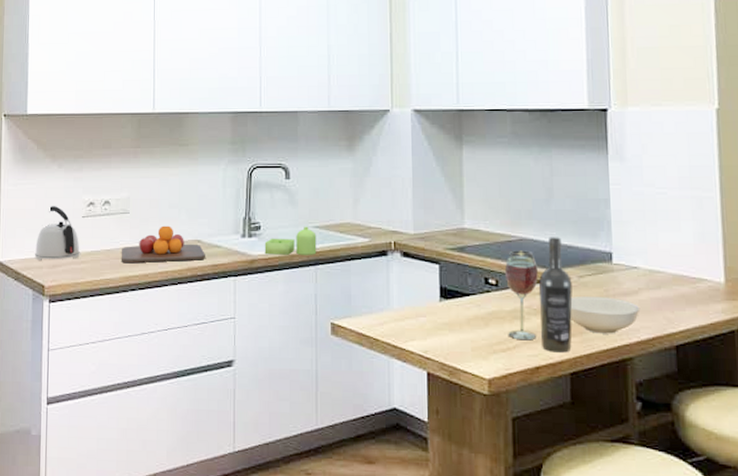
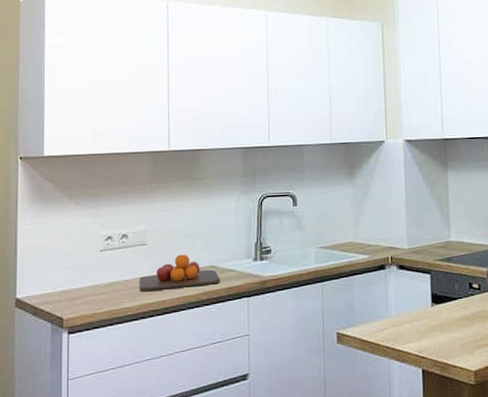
kettle: present [34,206,80,261] -> none [52,242,99,296]
soap dispenser: present [264,226,317,256] -> none [275,247,323,276]

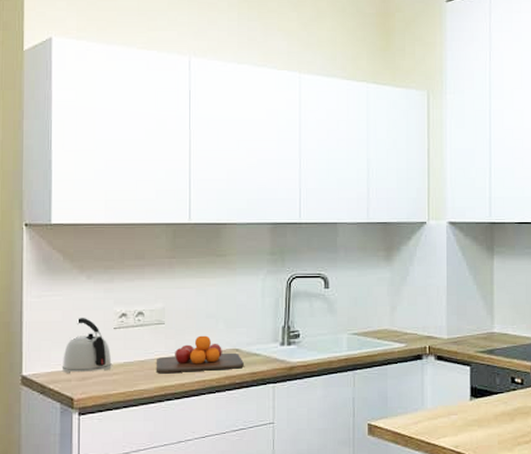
kettle: none [52,242,99,296] -> present [61,318,112,374]

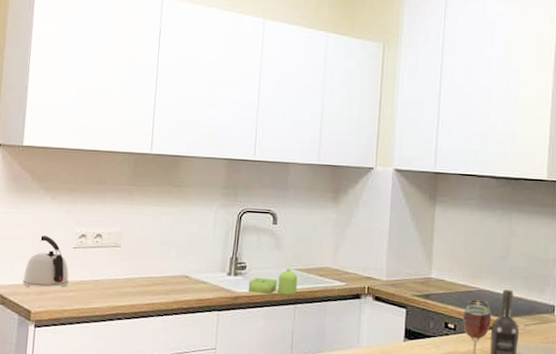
chopping board: present [156,335,244,374] -> none [109,260,192,295]
soap dispenser: none [303,333,355,362] -> present [248,268,298,296]

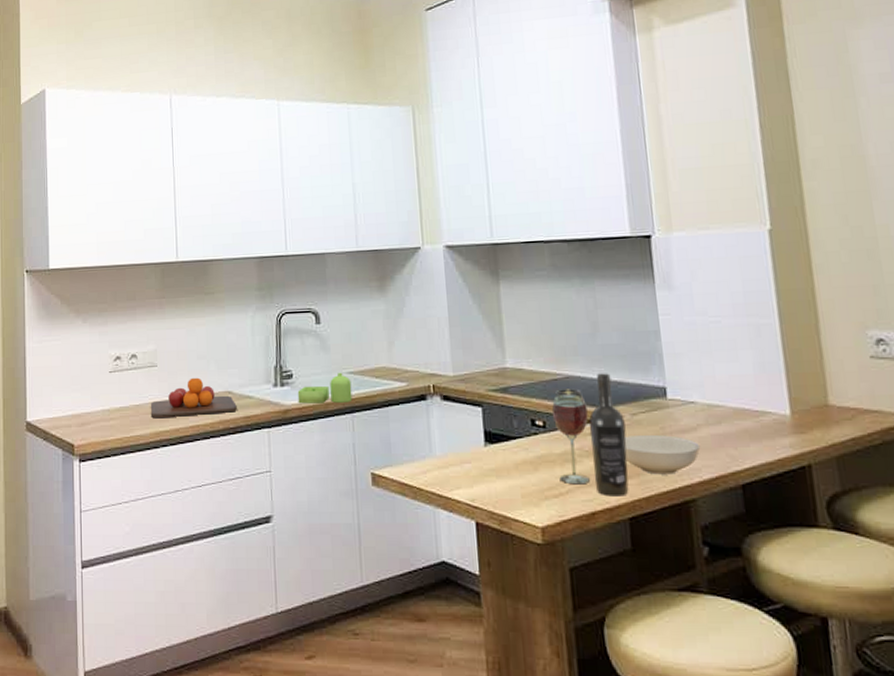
kettle: present [22,236,69,288] -> none [62,362,109,420]
chopping board: none [109,260,192,295] -> present [150,377,237,419]

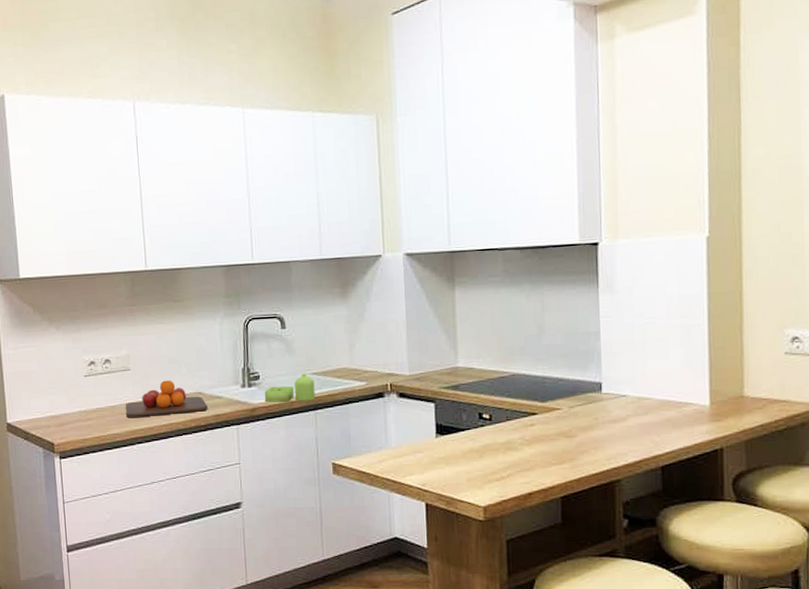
wineglass: present [551,388,590,485] -> none [497,385,530,470]
wine bottle: present [588,373,629,497] -> none [530,370,564,479]
bowl: present [624,434,701,475] -> none [561,424,628,459]

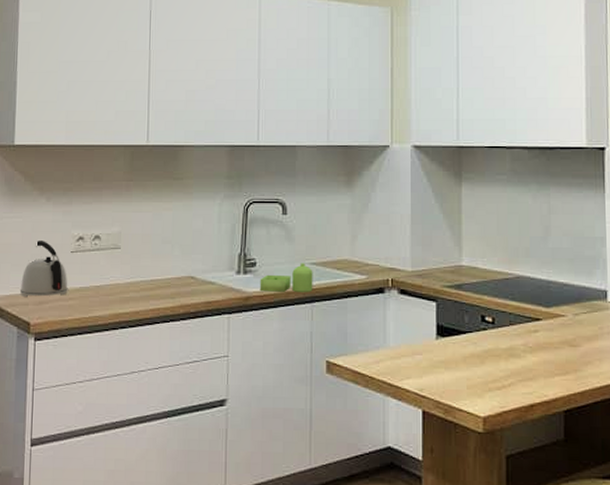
kettle: none [41,367,86,421] -> present [19,241,68,298]
chopping board: present [125,380,208,418] -> none [111,261,199,300]

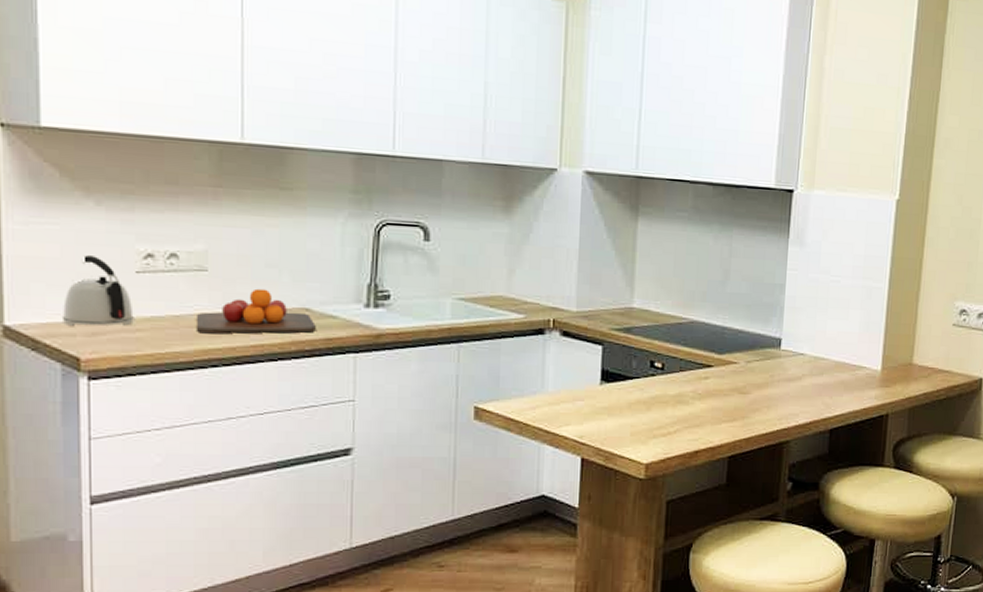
chopping board: none [111,261,199,300] -> present [195,288,316,334]
soap dispenser: present [259,263,313,293] -> none [394,297,461,332]

